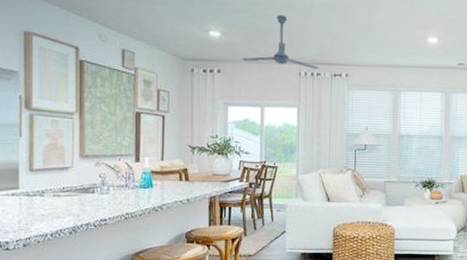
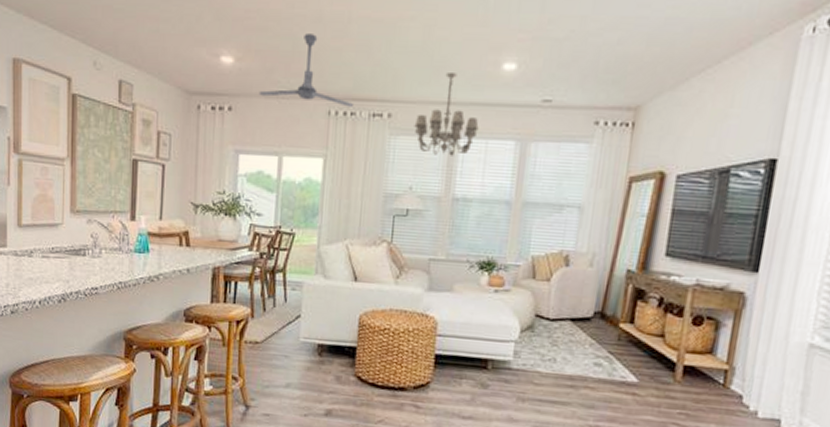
chandelier: none [366,44,414,104] -> present [414,73,479,156]

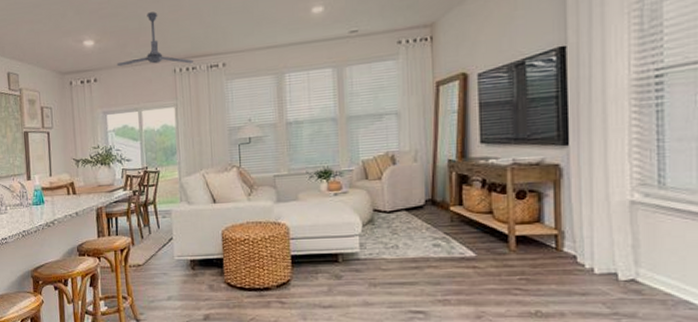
chandelier: present [414,73,479,156] -> none [245,22,300,90]

